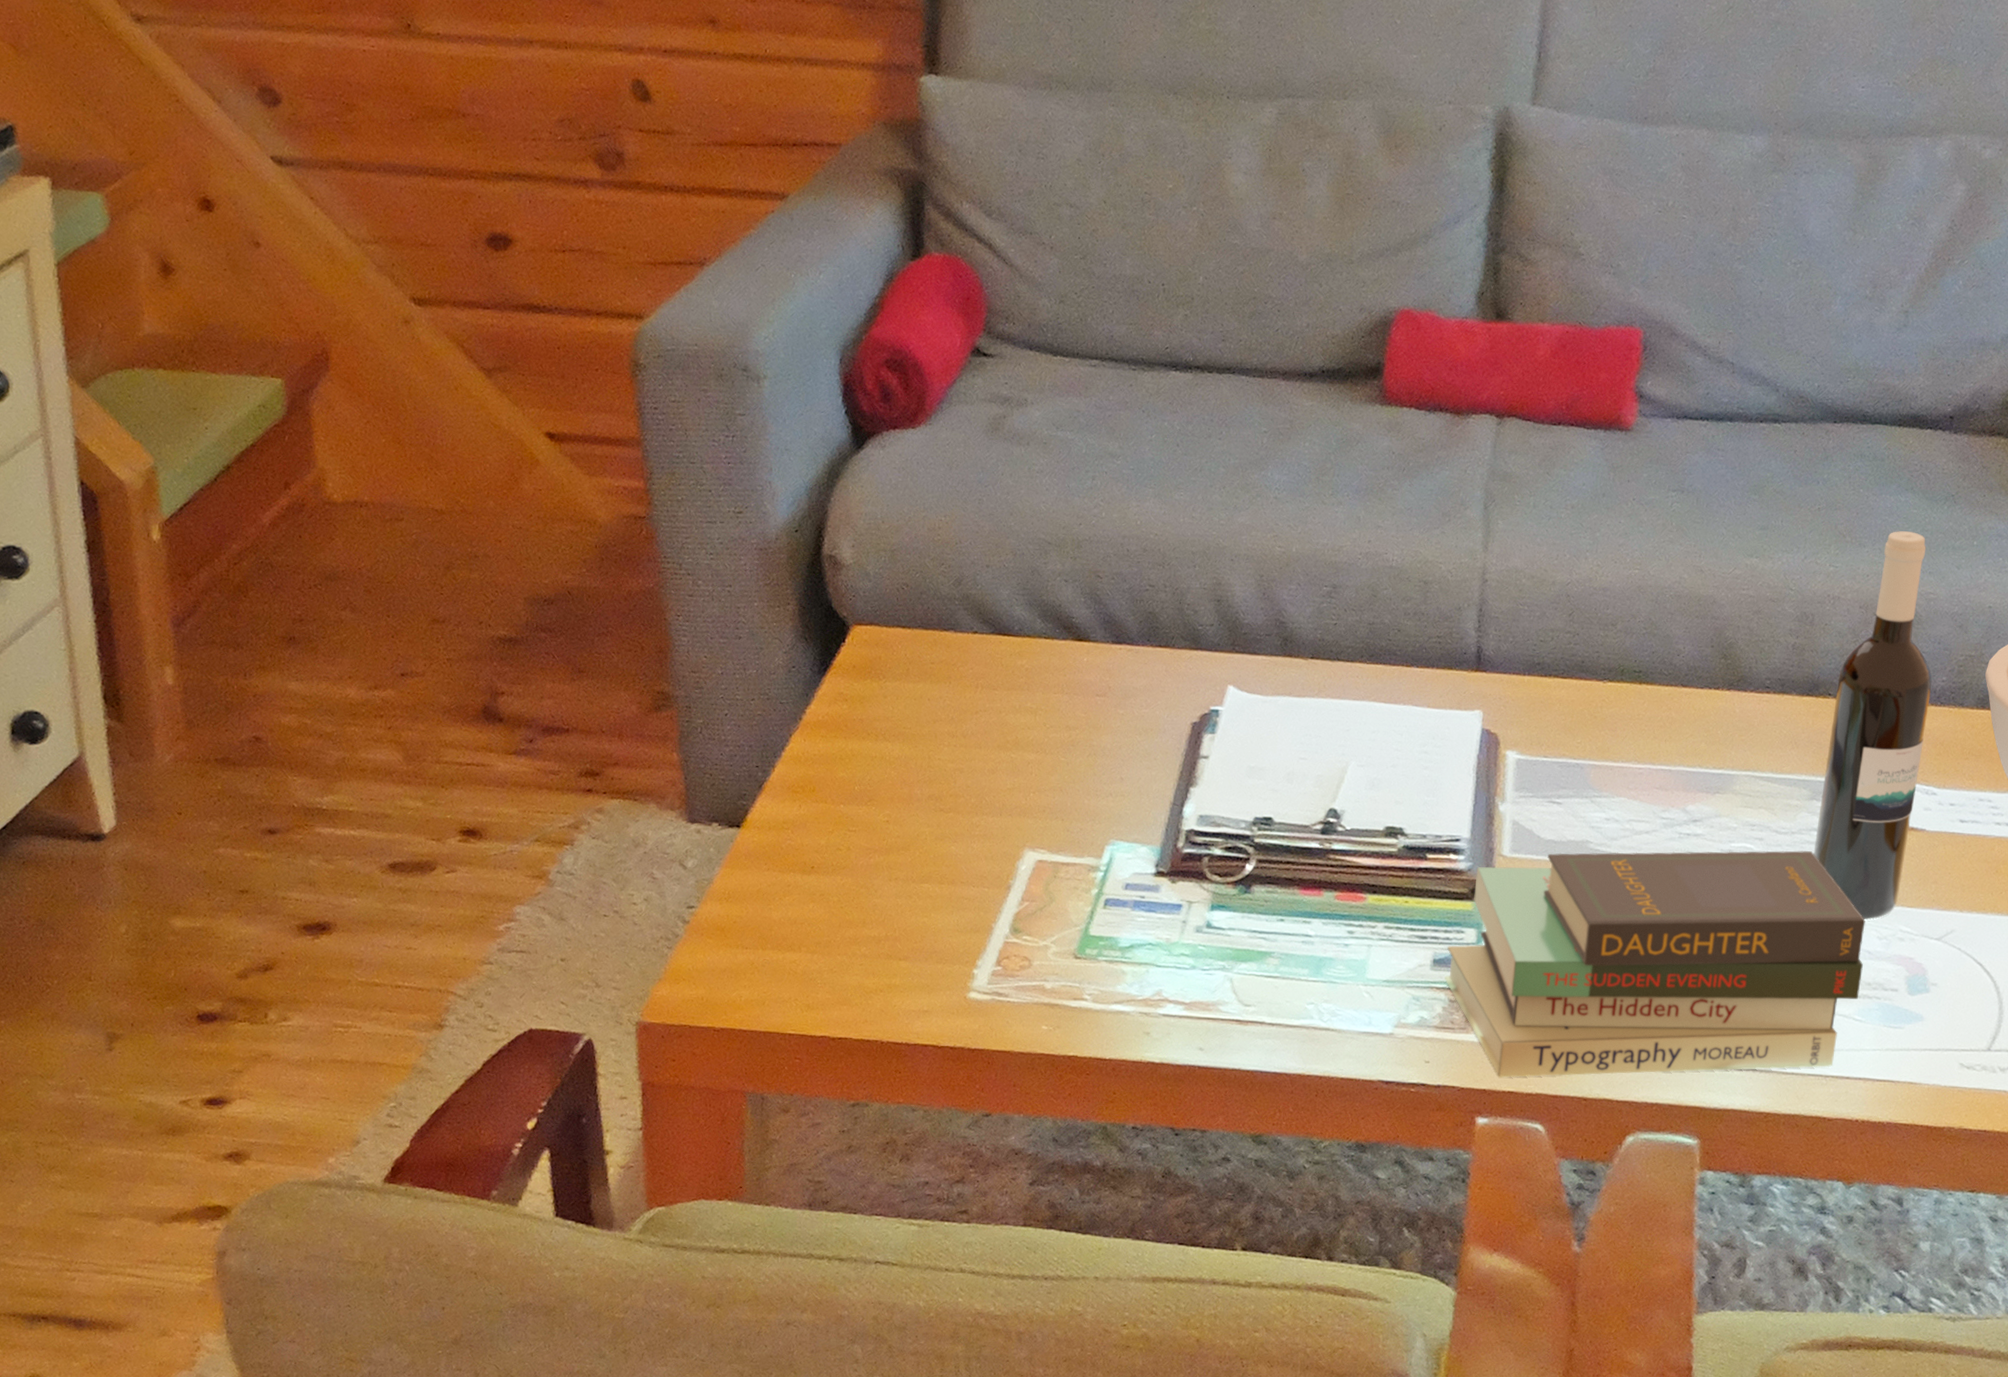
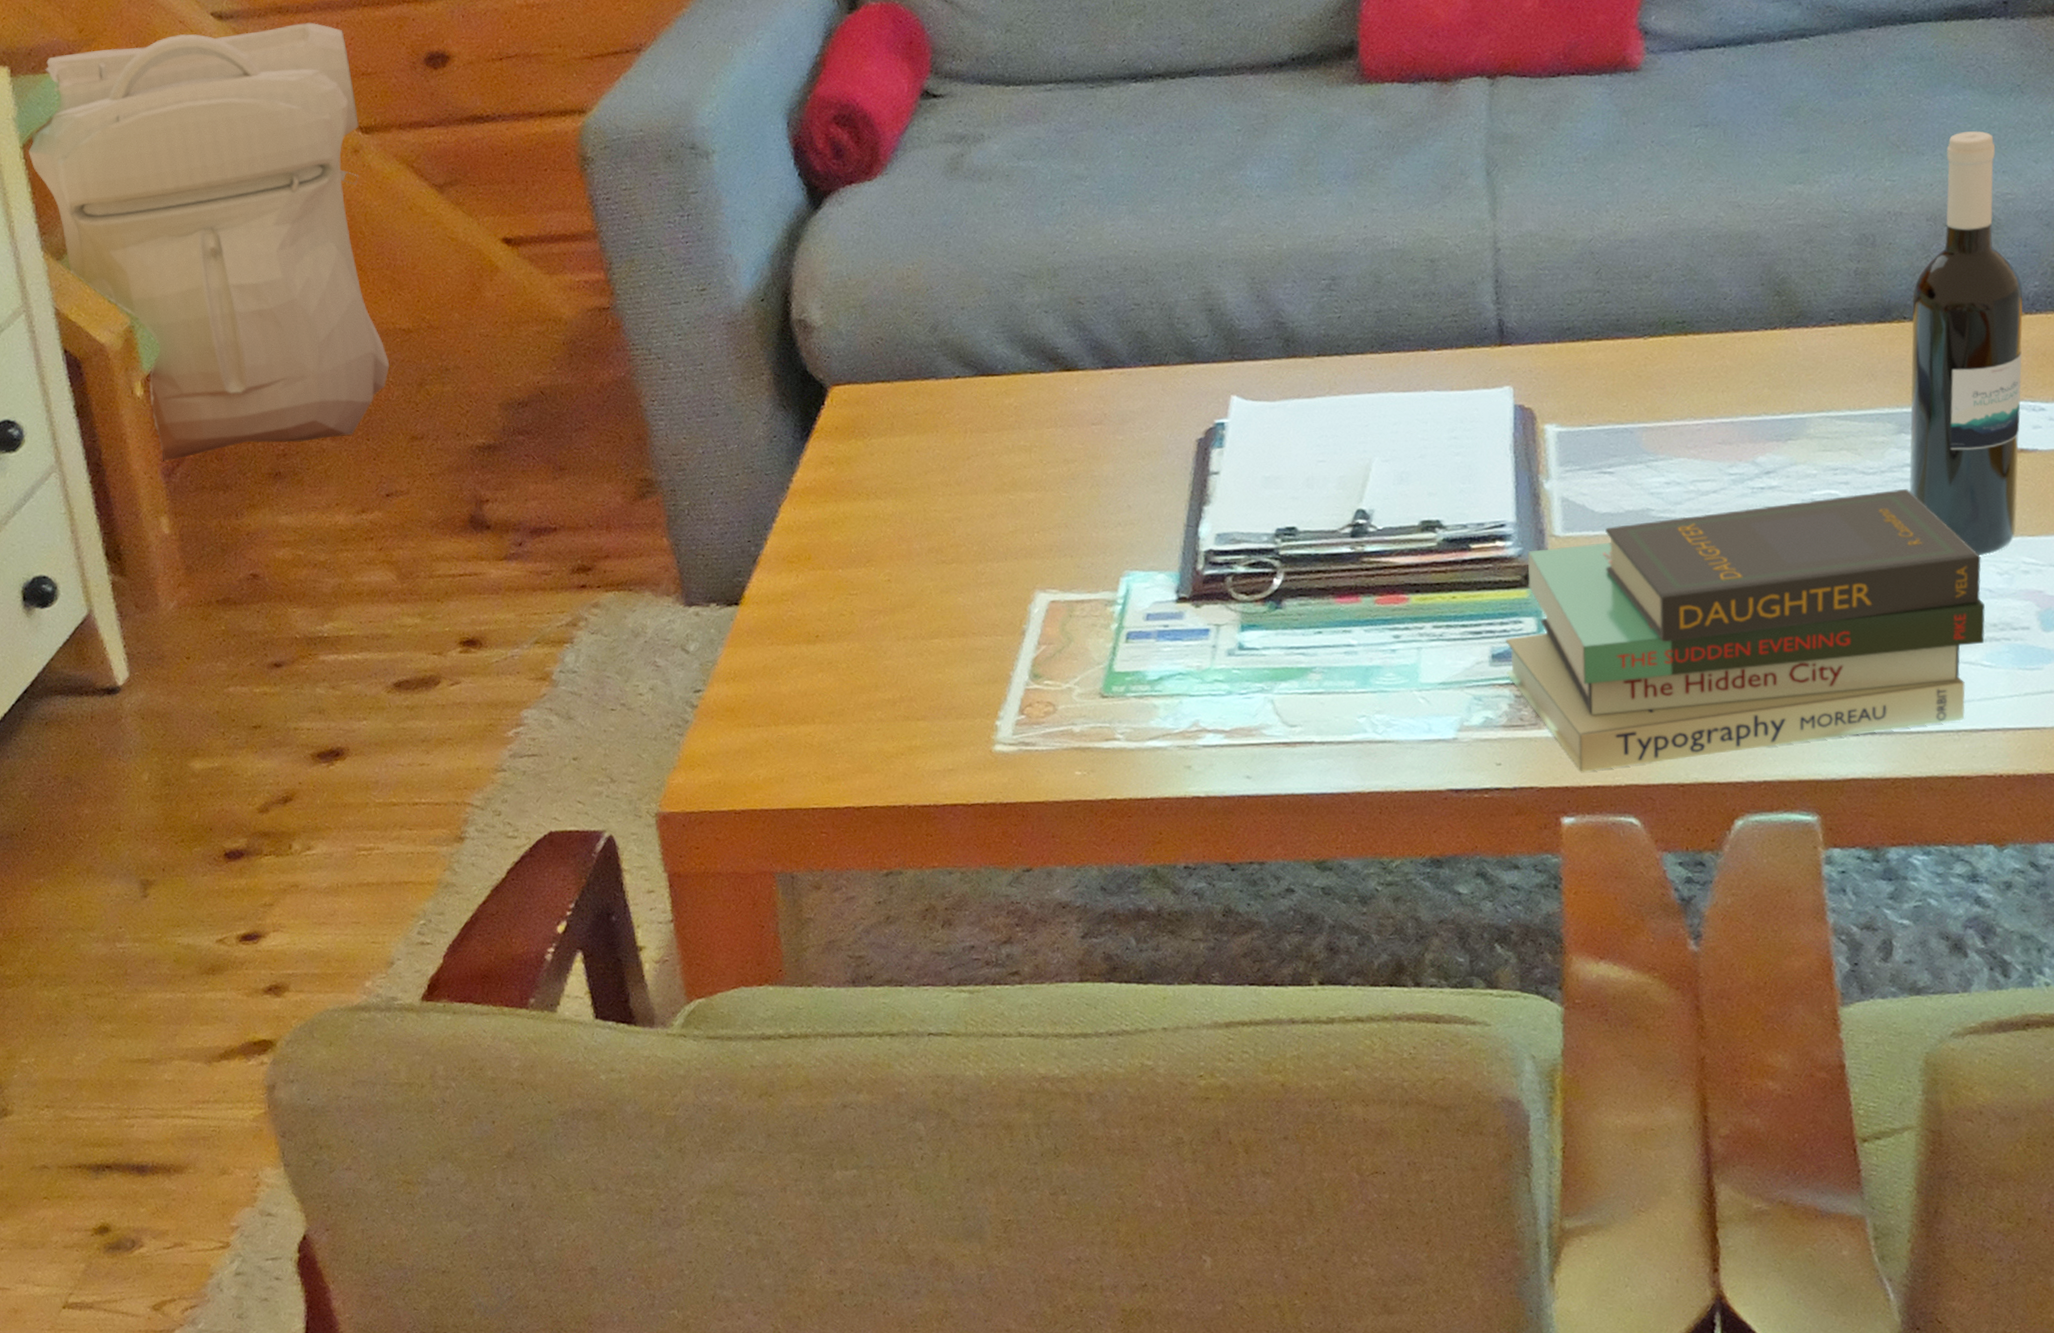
backpack: none [63,173,419,611] -> present [28,22,390,462]

